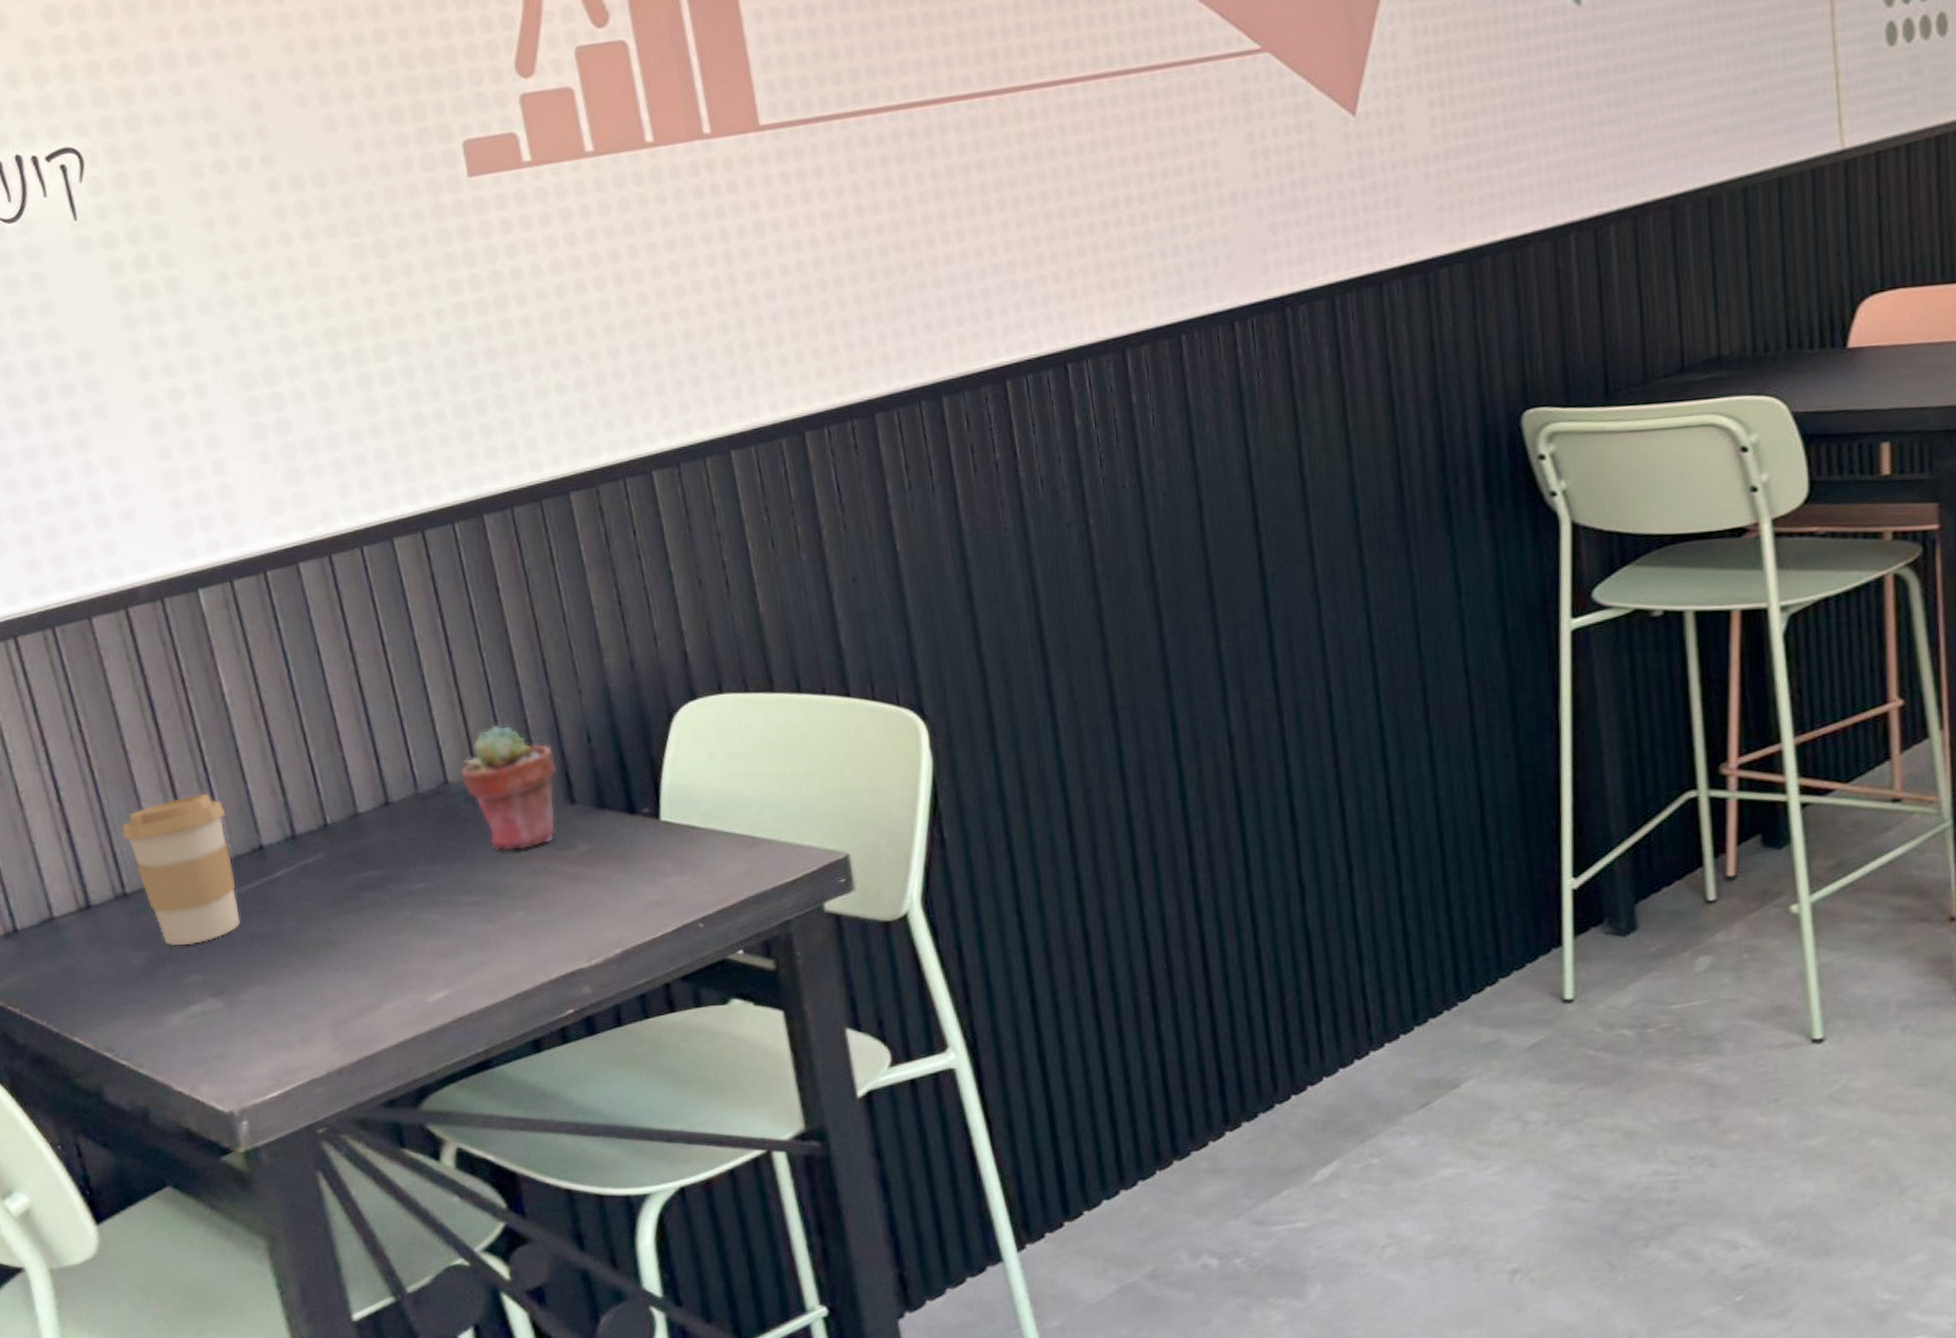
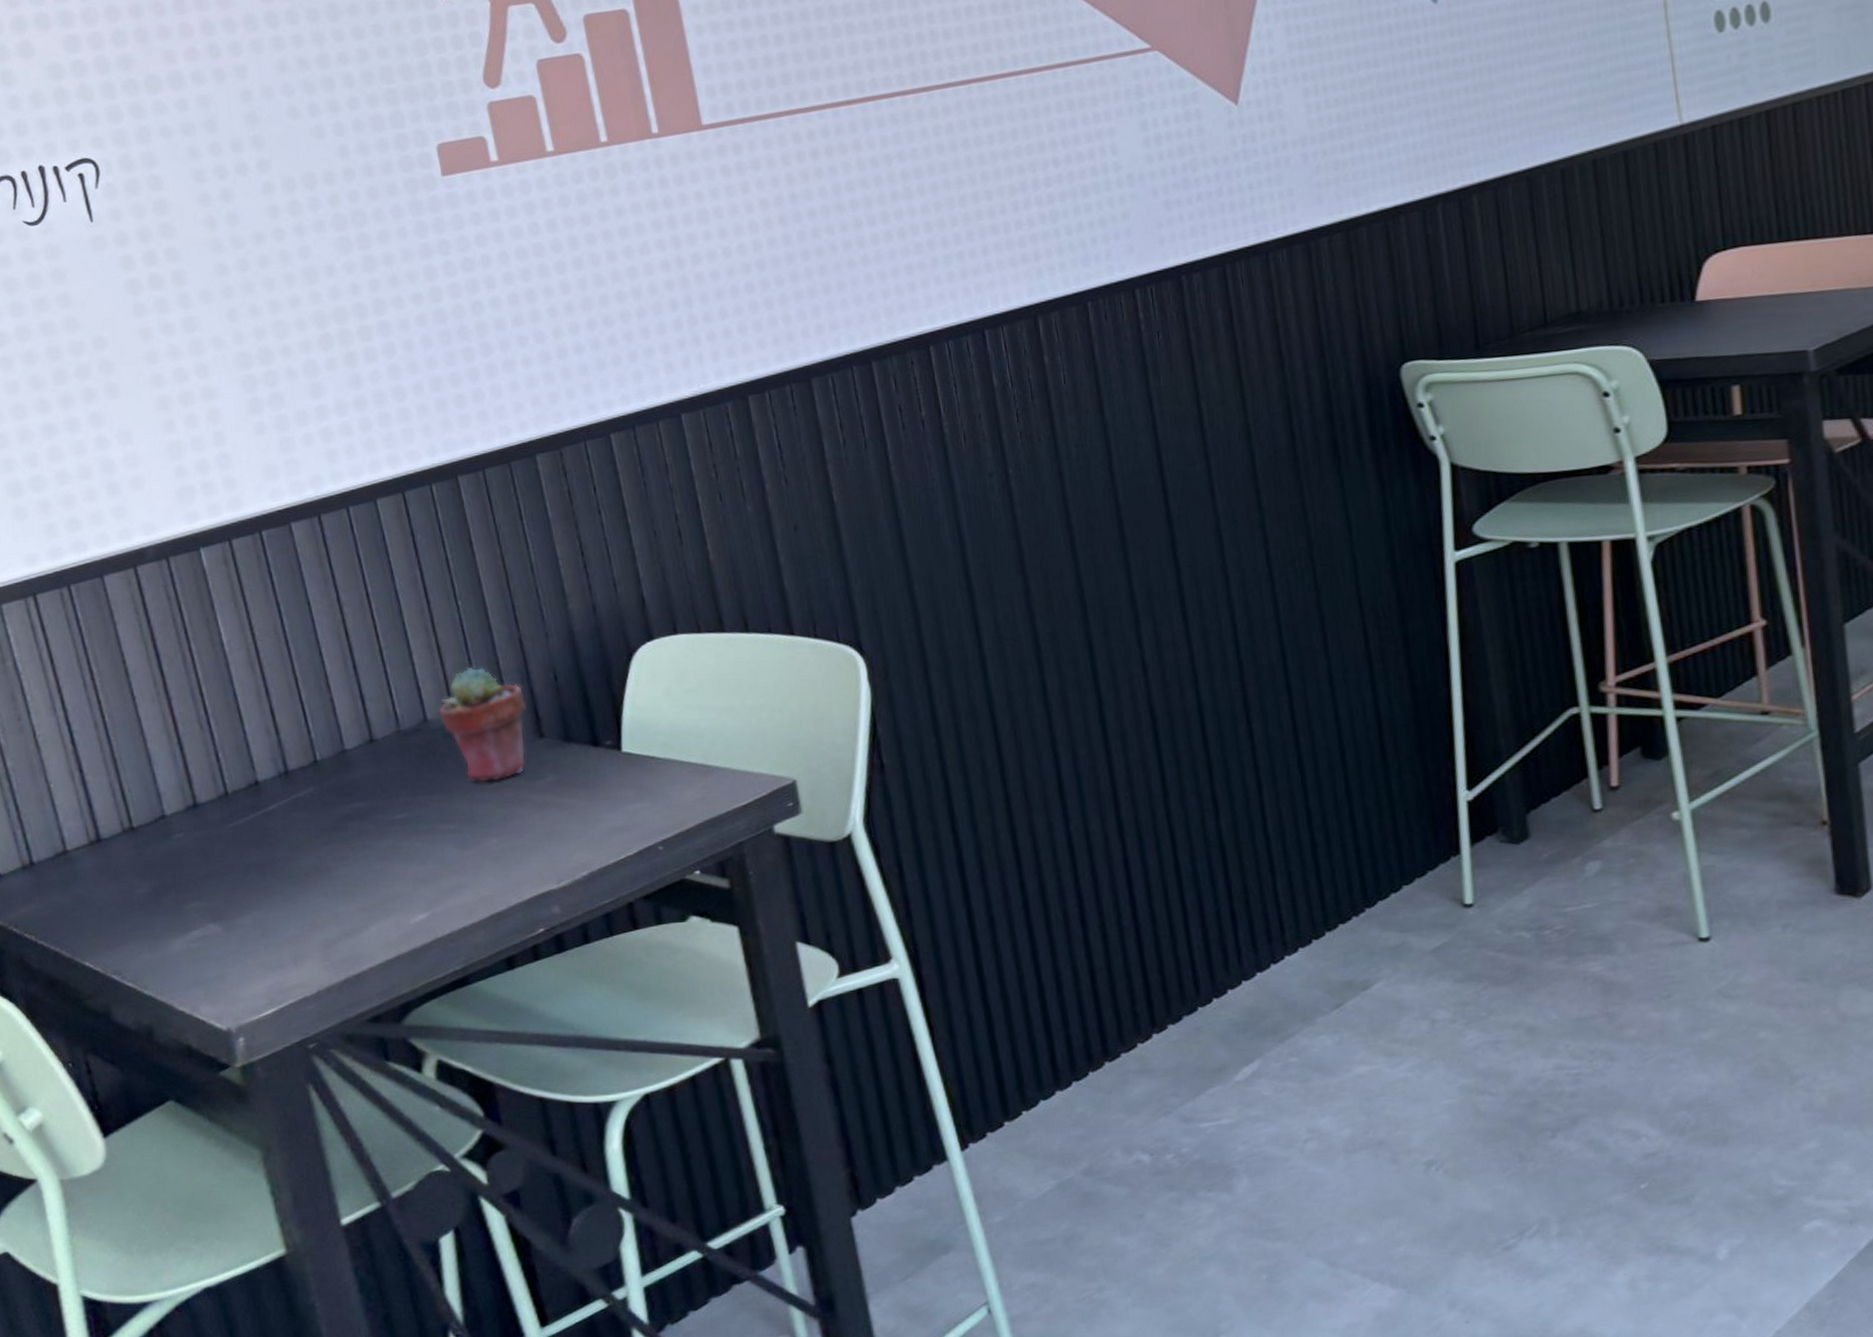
coffee cup: present [122,793,241,946] -> none [130,734,238,876]

